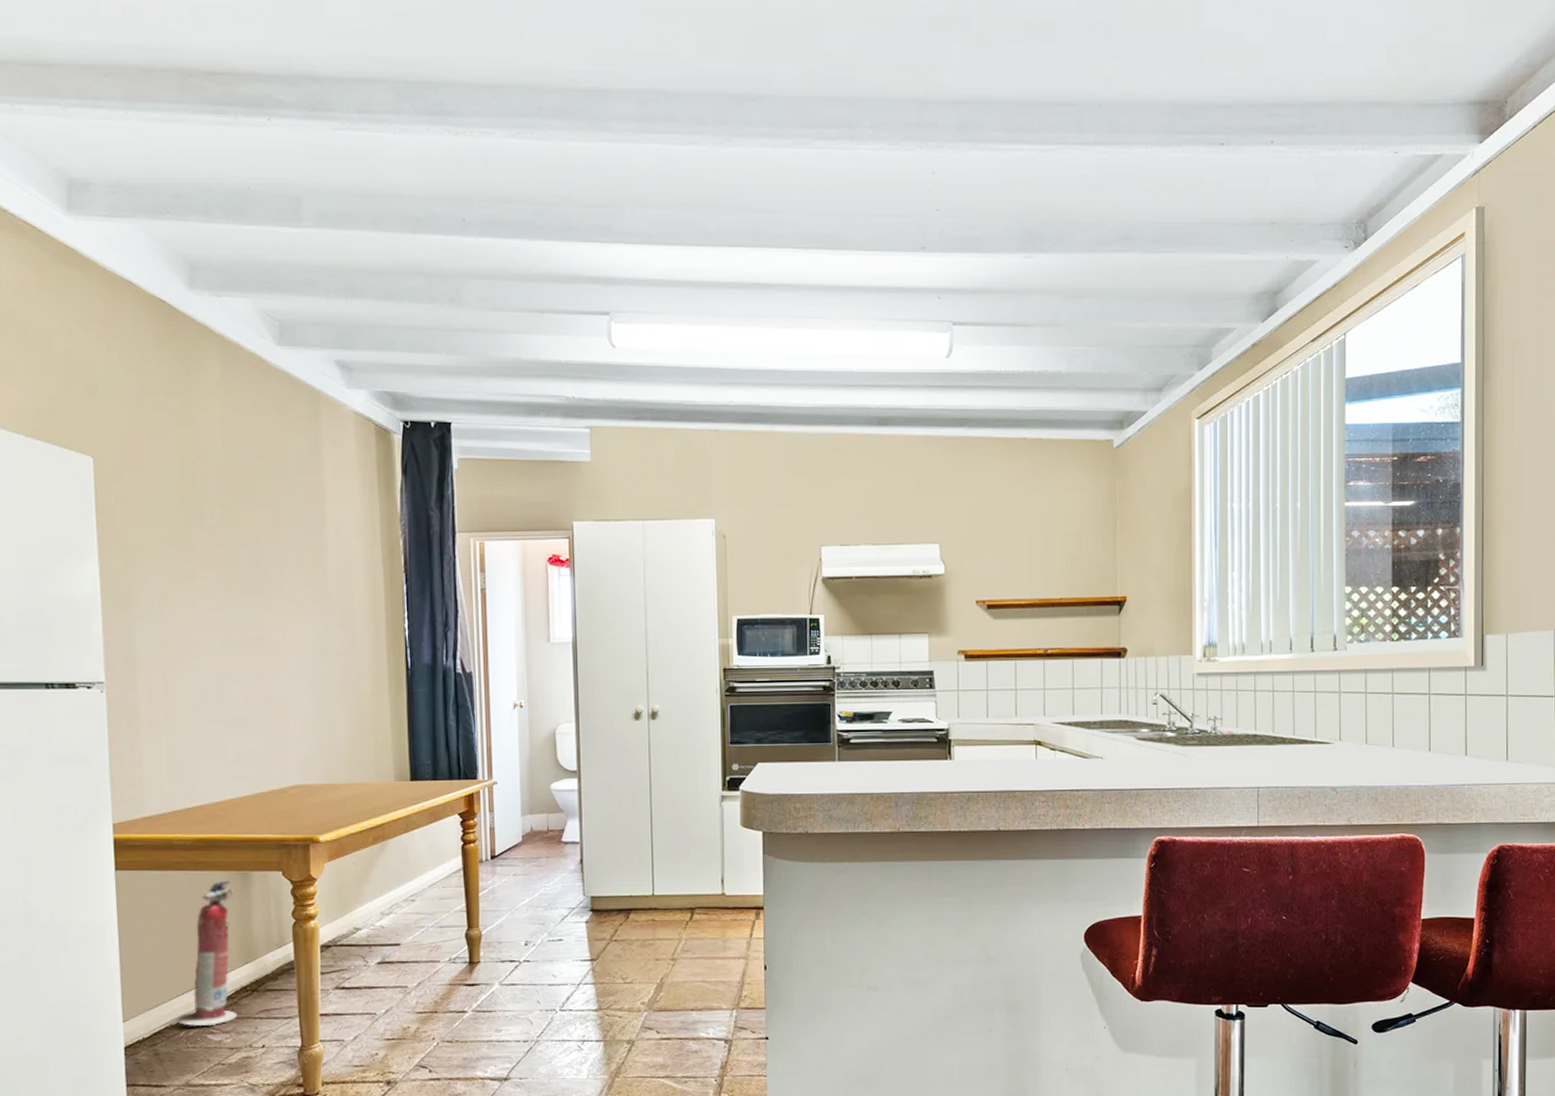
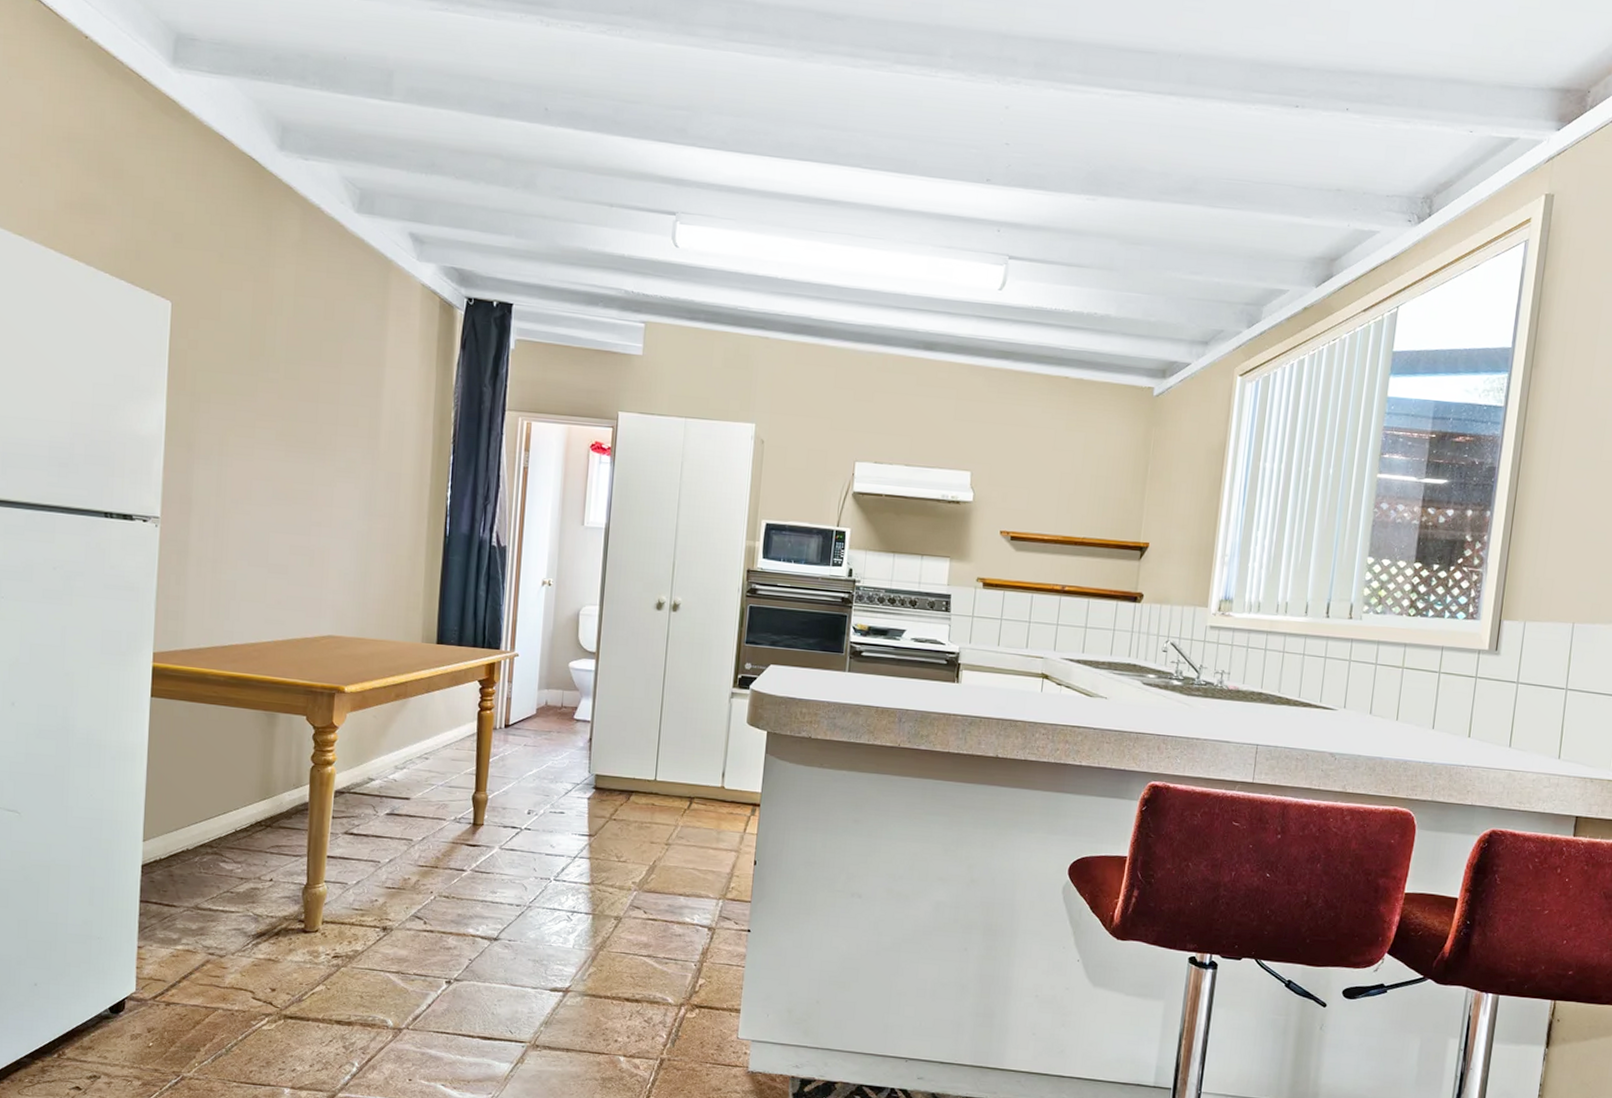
fire extinguisher: present [177,880,238,1026] -> none [193,718,258,855]

